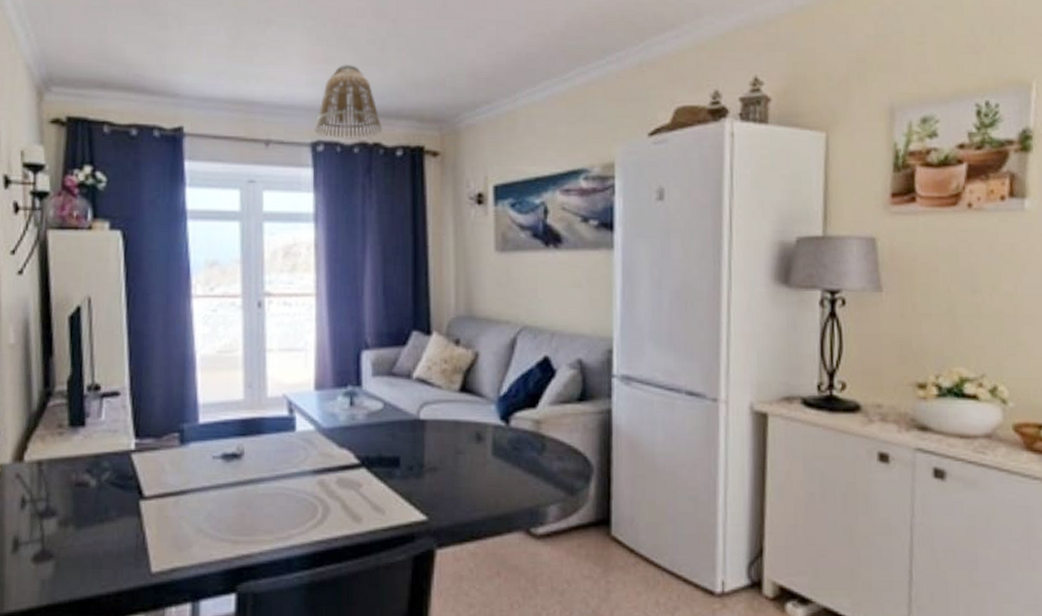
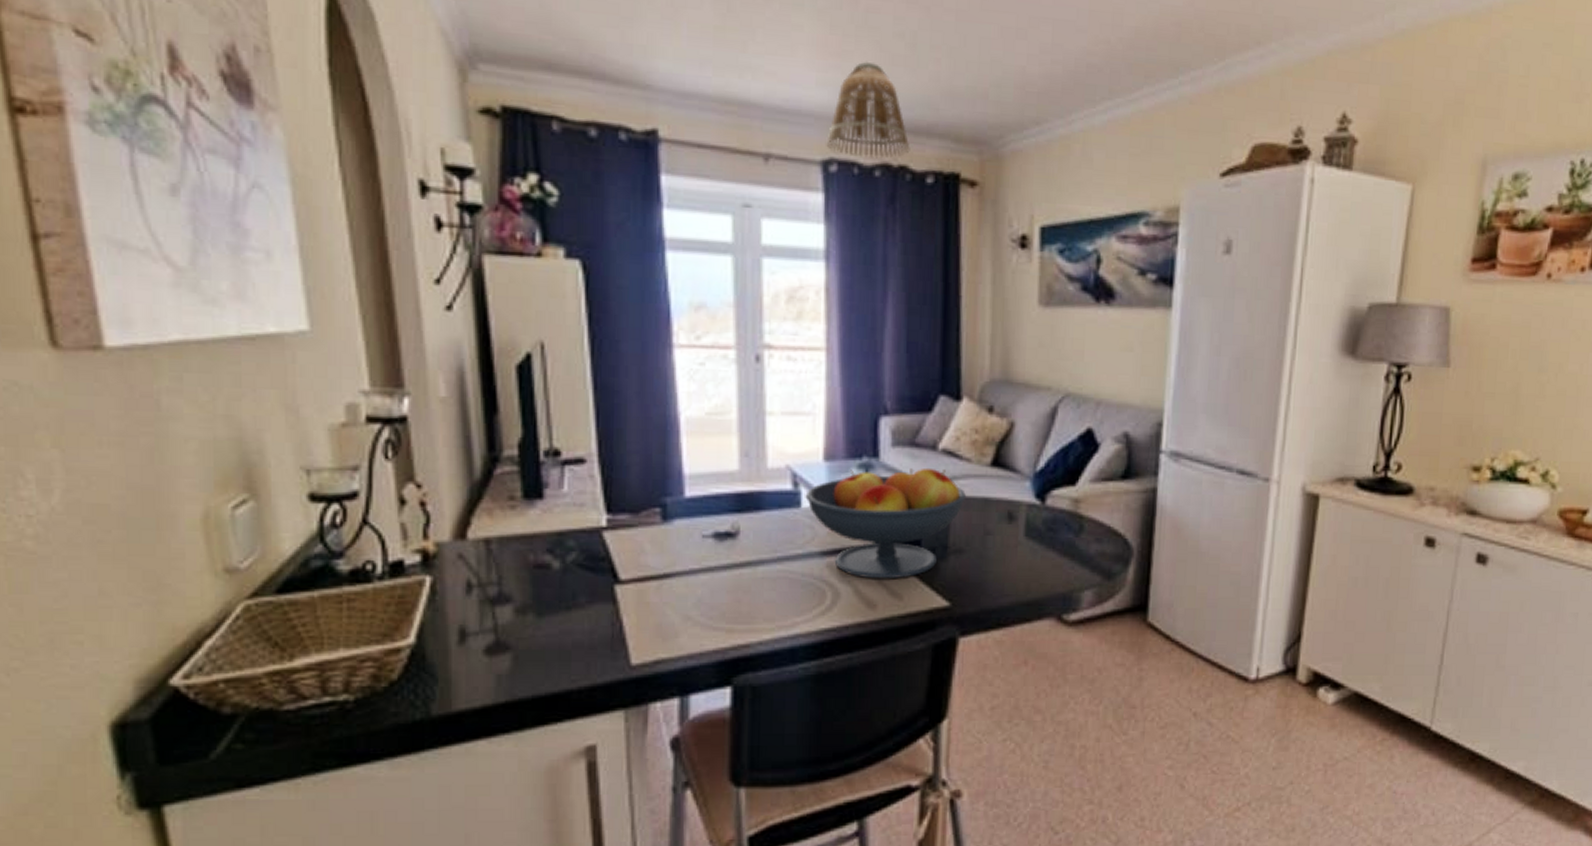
fruit bowl: none [299,394,439,495] -> present [805,467,967,579]

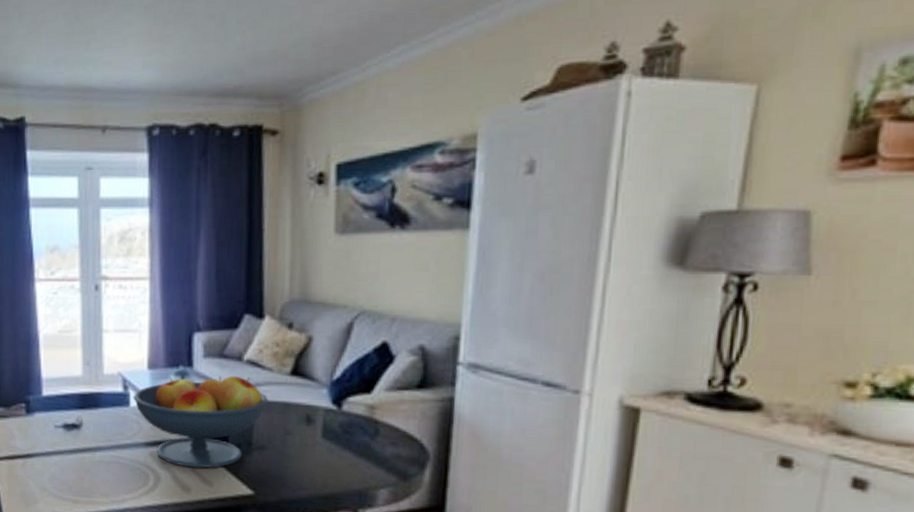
lamp shade: present [826,61,910,159] -> none [150,42,220,121]

